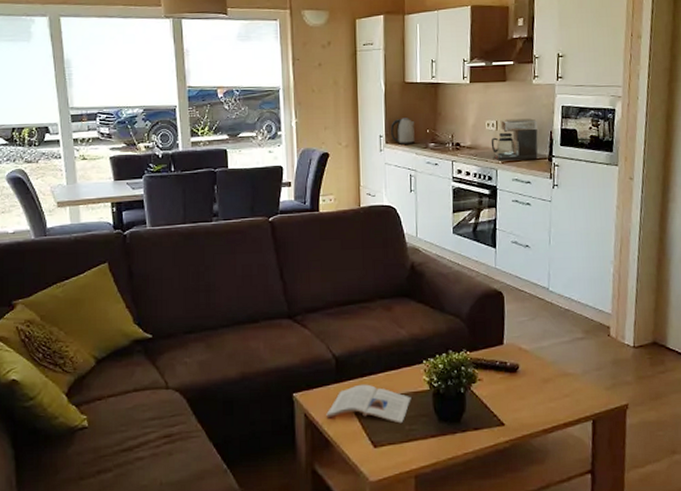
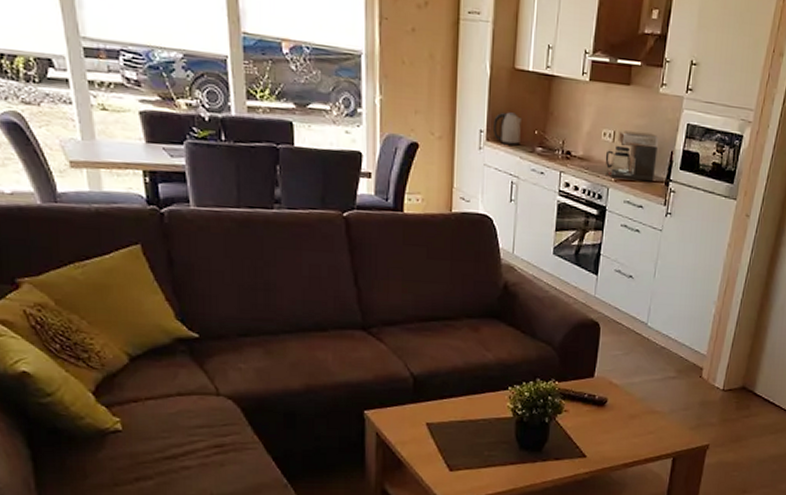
magazine: present [326,384,411,424] -> none [400,406,493,449]

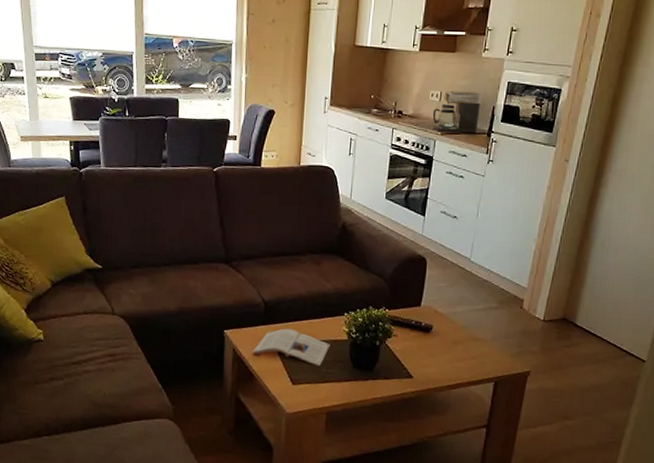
magazine: none [400,406,493,449] -> present [252,328,330,366]
kettle: present [492,112,523,147] -> none [335,81,361,109]

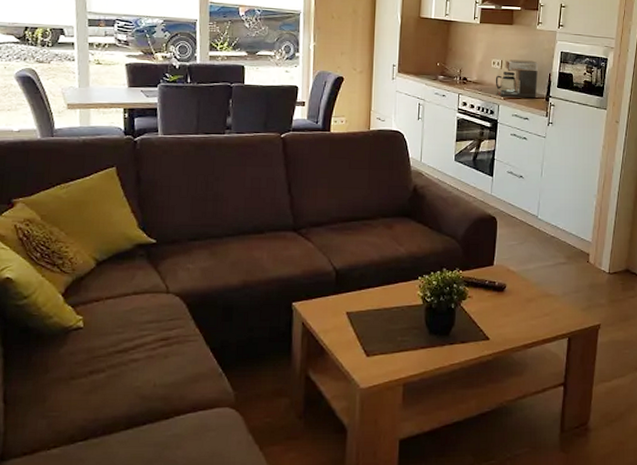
magazine: present [252,328,330,366] -> none [323,296,405,335]

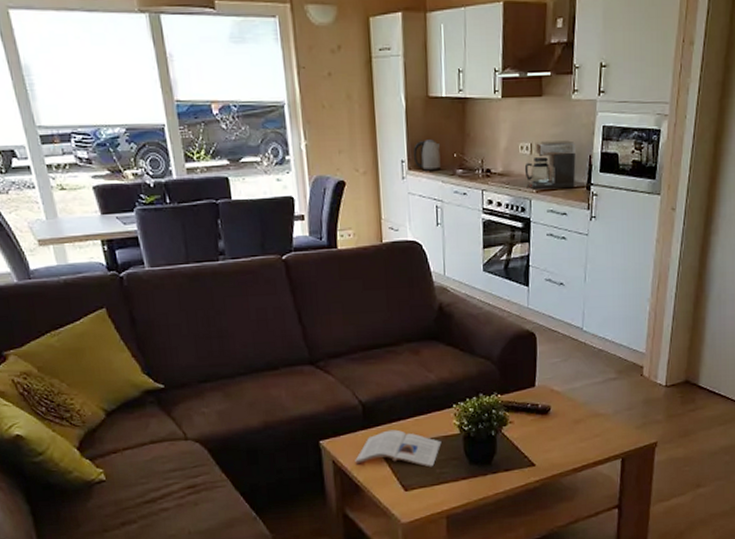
magazine: none [323,296,405,335] -> present [355,429,442,467]
kettle: none [403,50,427,76] -> present [413,139,441,172]

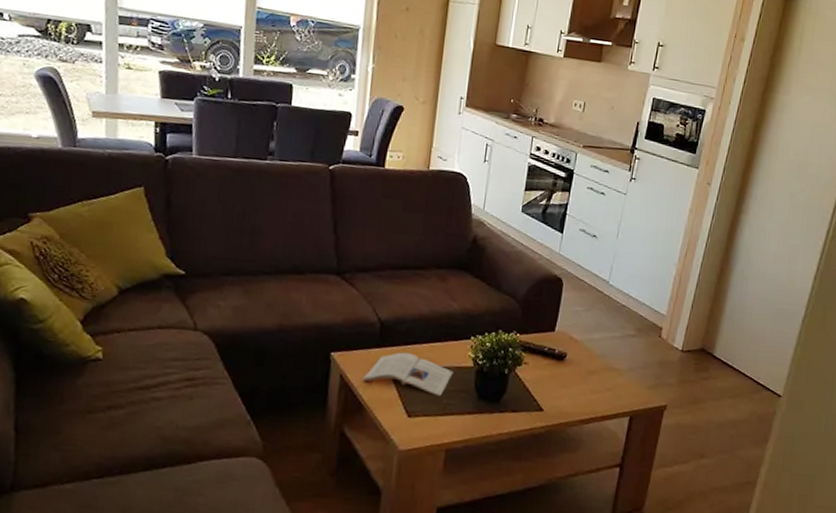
kettle: present [413,139,441,172] -> none [472,82,500,113]
coffee maker: present [524,140,577,190] -> none [575,101,627,149]

